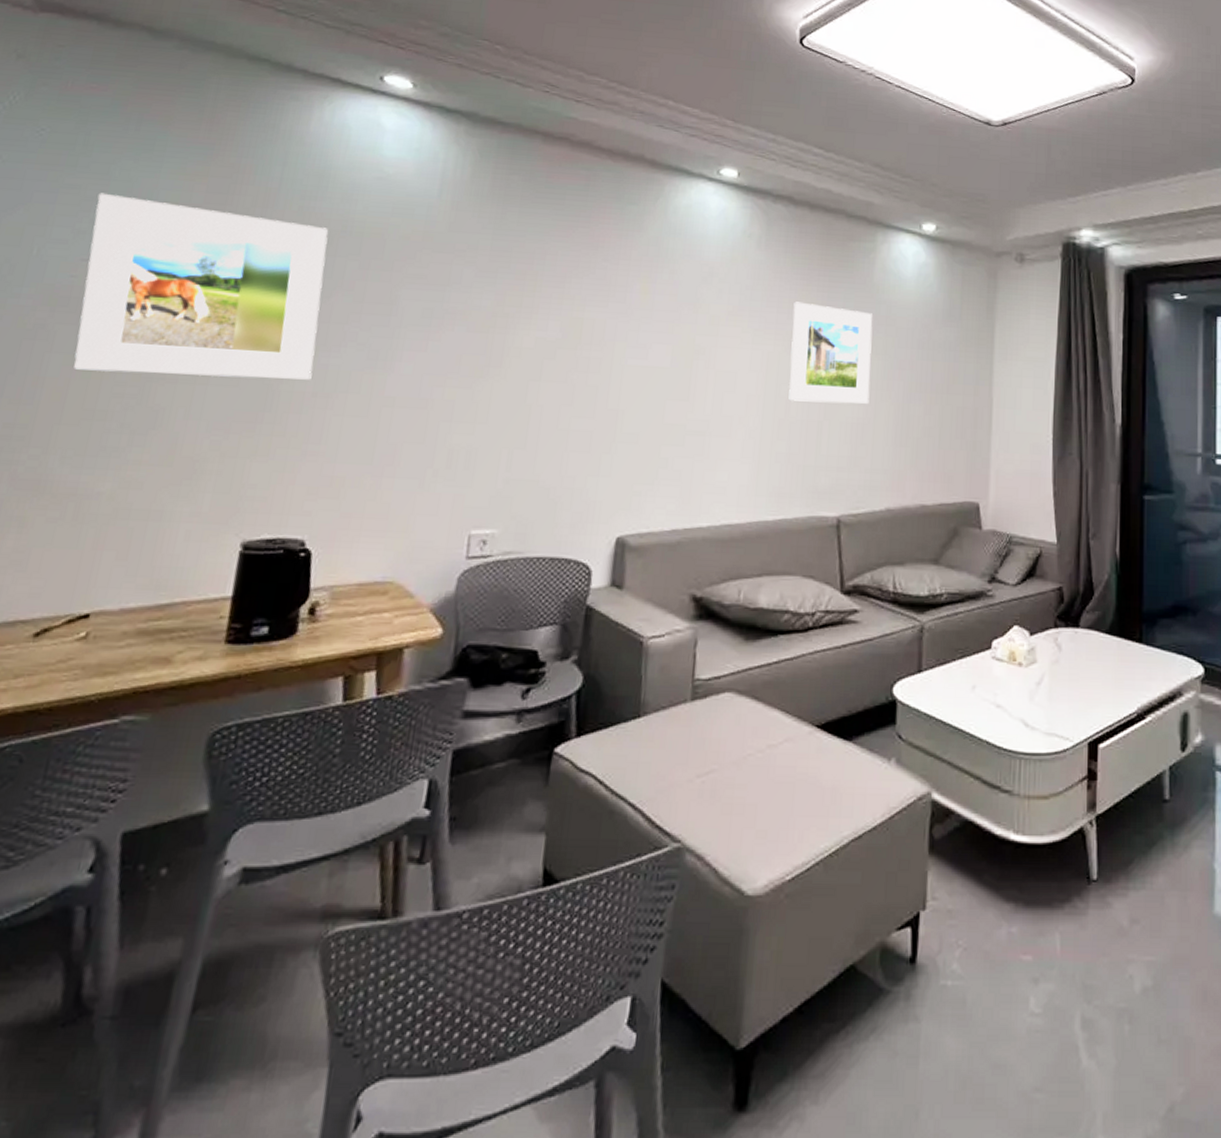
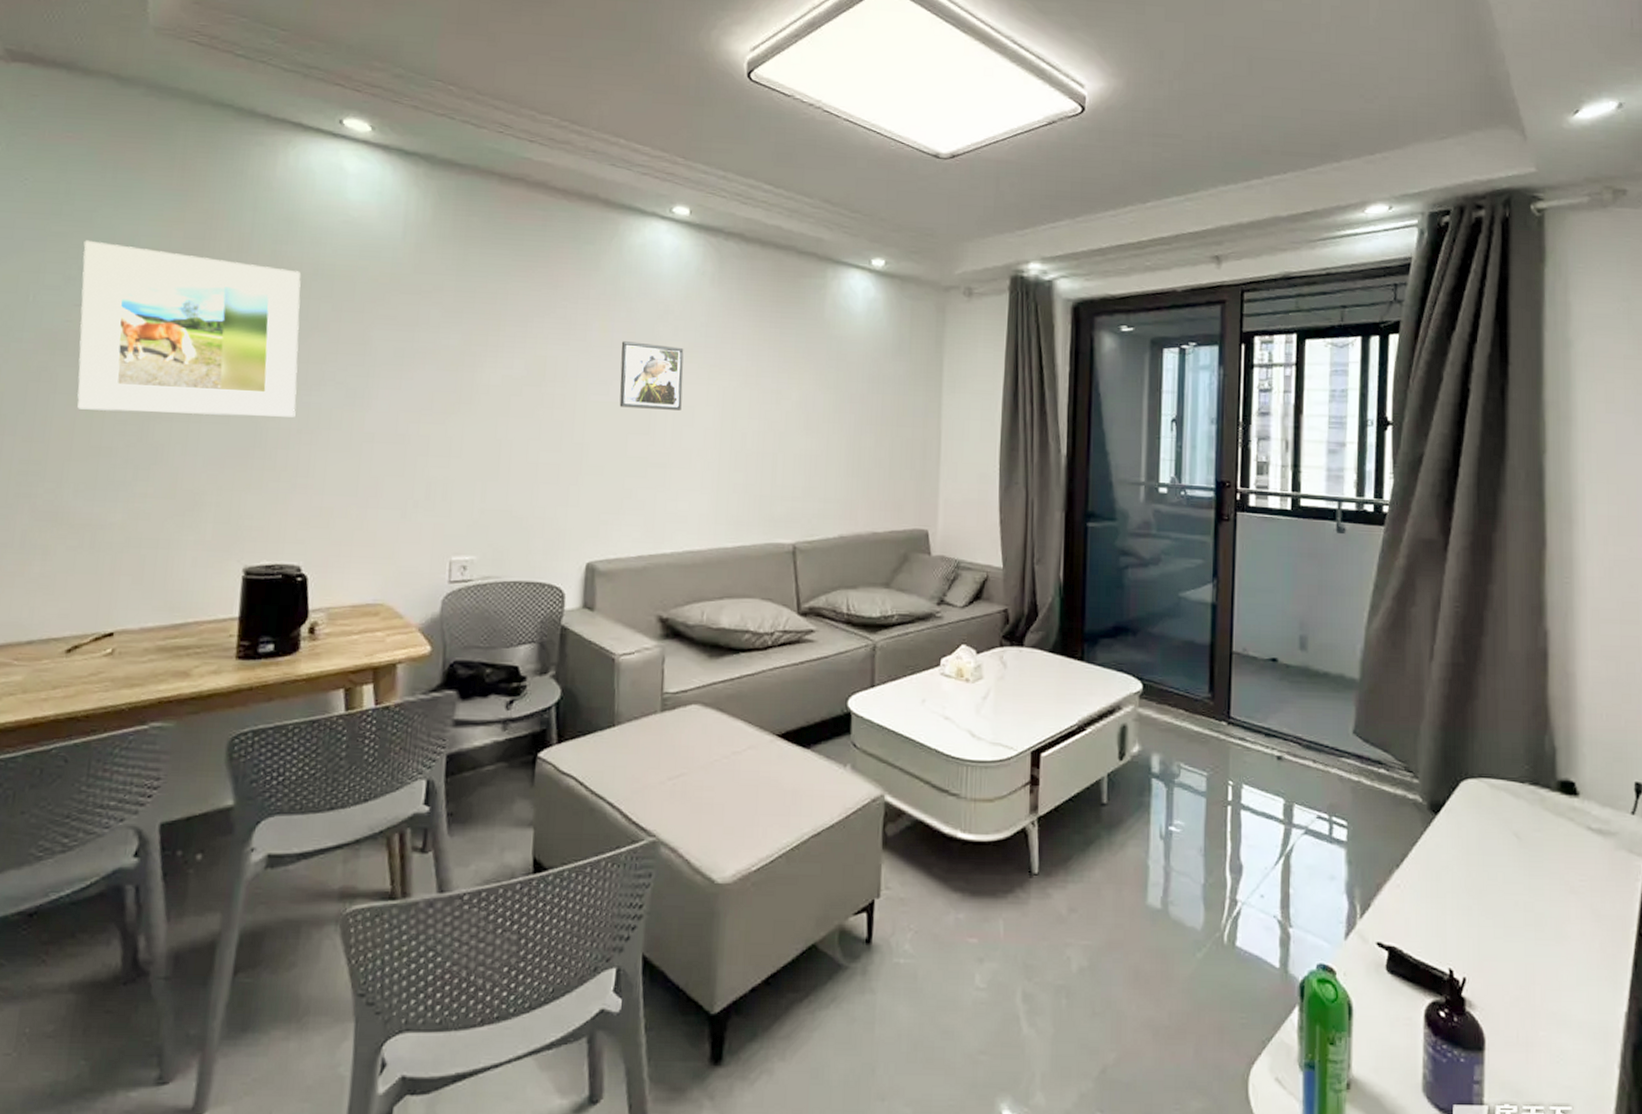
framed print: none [658,304,728,376] -> present [619,341,684,410]
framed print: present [788,301,873,404] -> none [744,338,824,437]

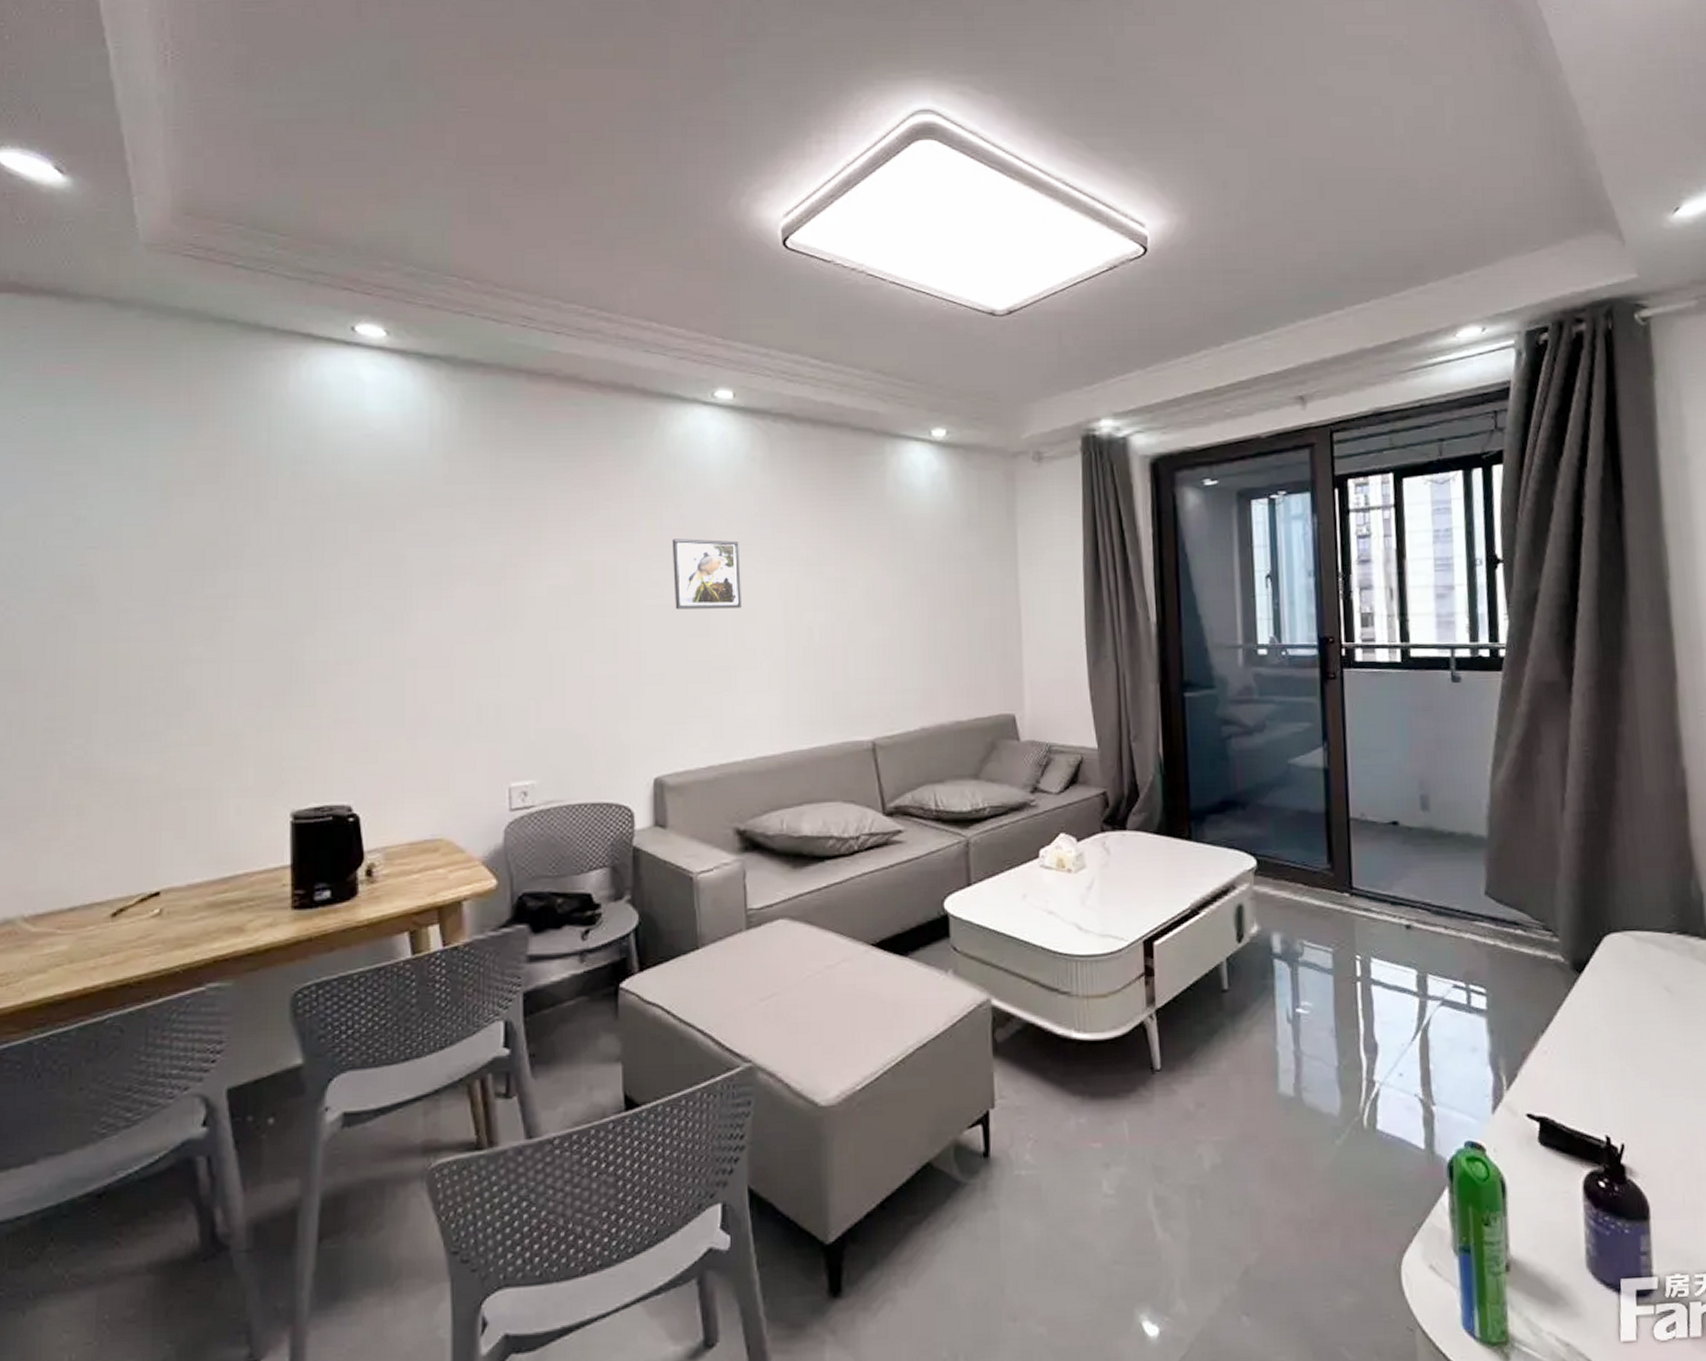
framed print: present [77,240,301,417] -> none [91,477,332,658]

